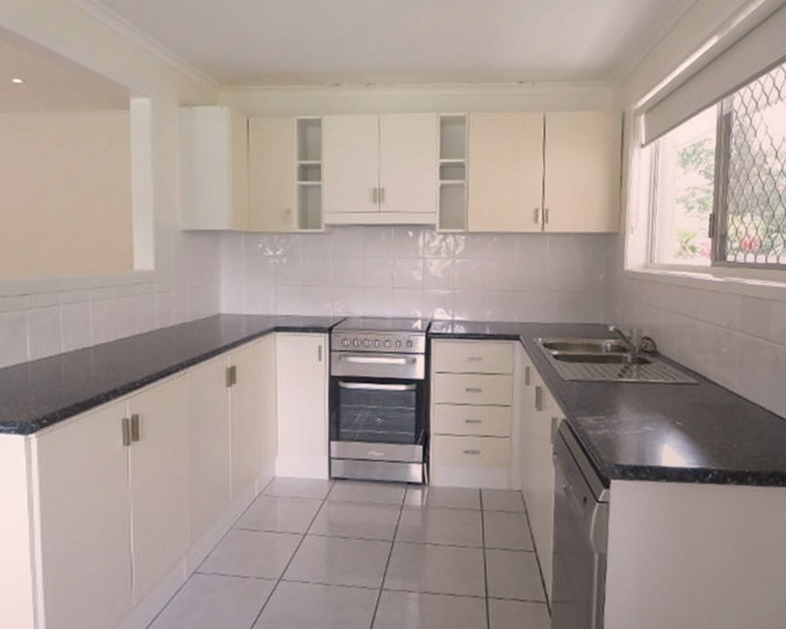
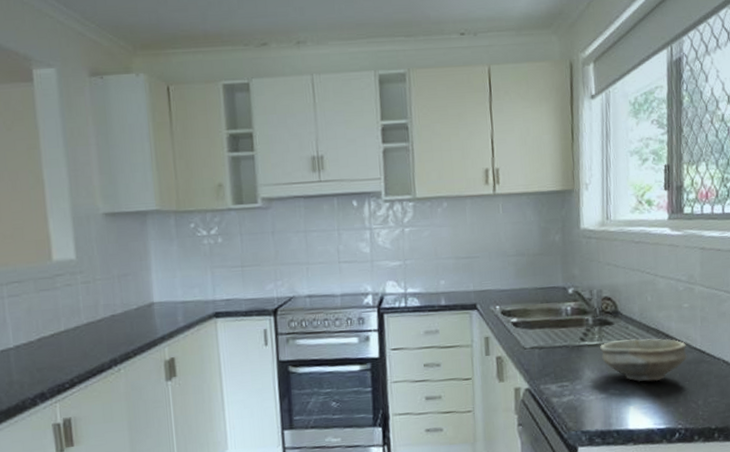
bowl: none [637,379,724,422] -> present [600,338,687,382]

